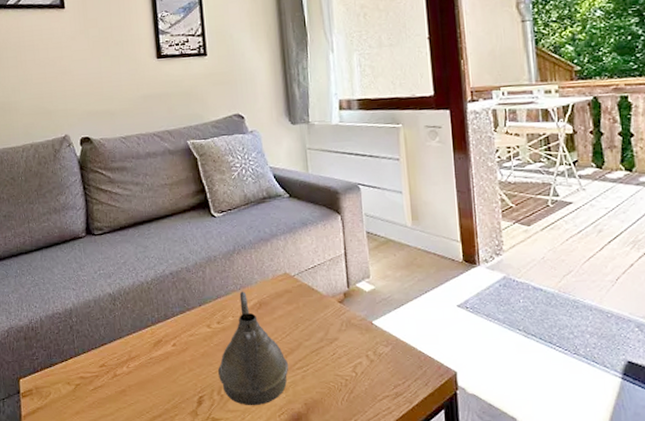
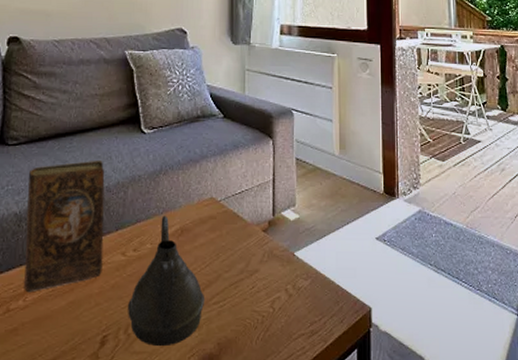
book: none [115,243,192,361] -> present [24,159,105,293]

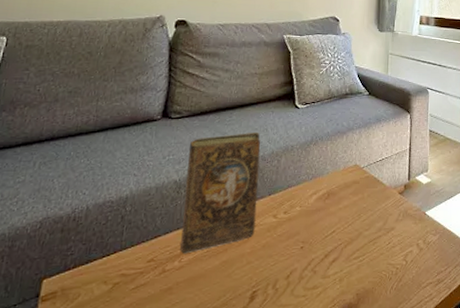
teapot: present [128,215,205,347] -> none [276,181,347,299]

